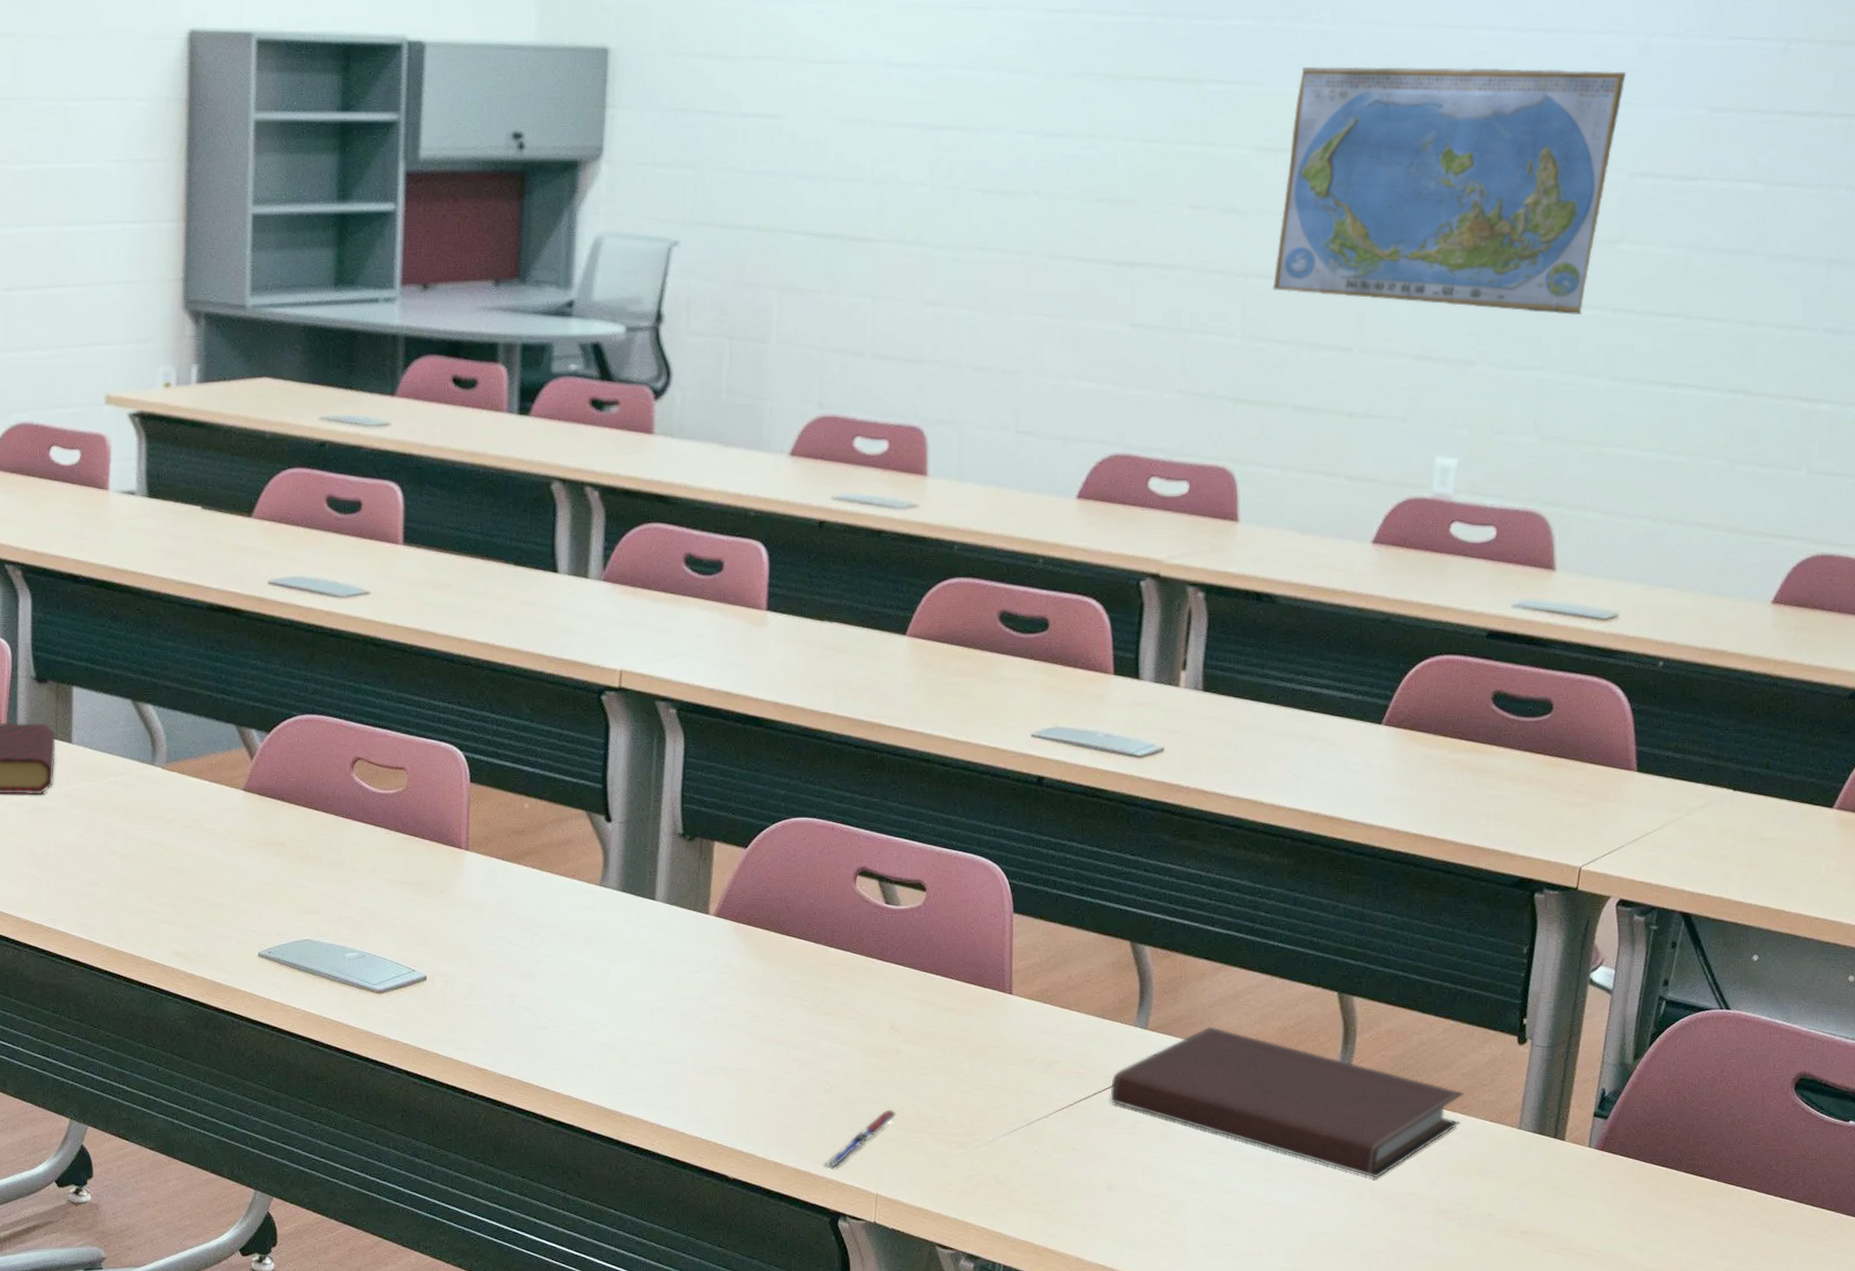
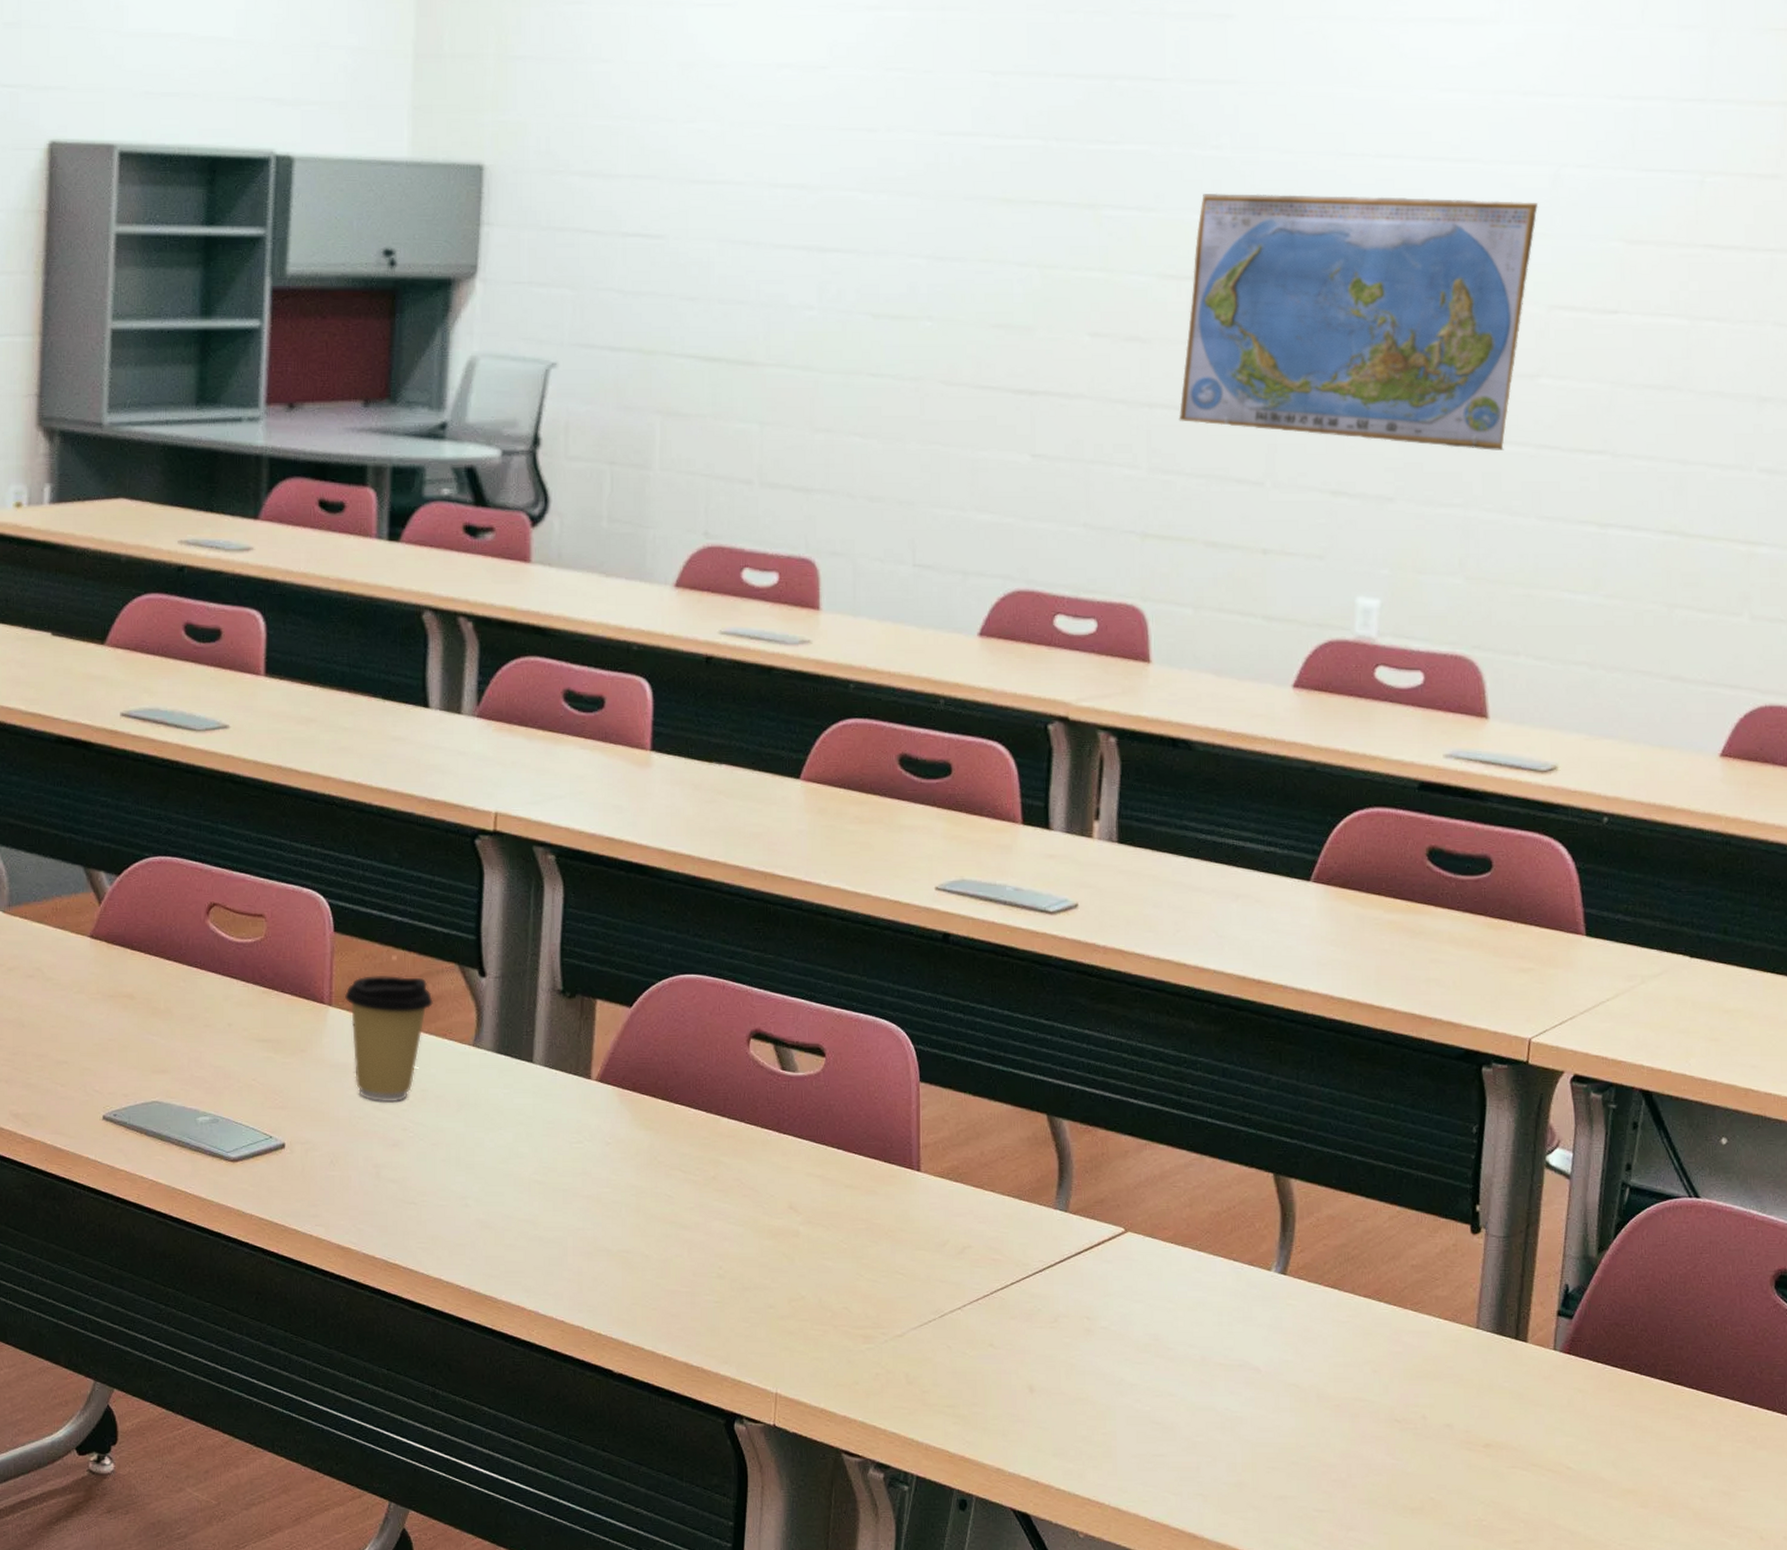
coffee cup: none [480,822,563,938] -> present [344,976,433,1103]
pen: present [823,1109,897,1168] -> none [717,1298,797,1363]
notebook: present [1110,1026,1465,1179] -> none [1029,1210,1415,1382]

